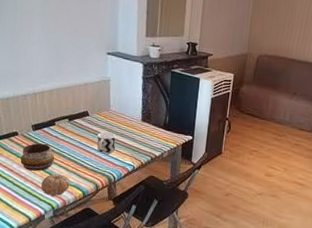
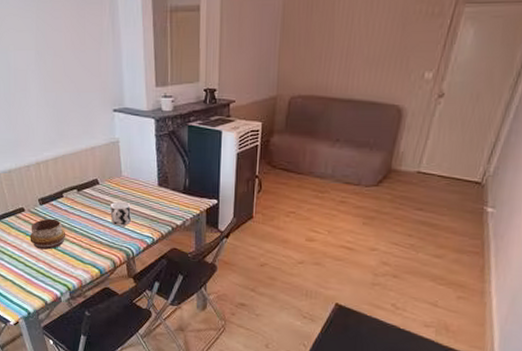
fruit: present [41,173,70,197] -> none [55,251,85,277]

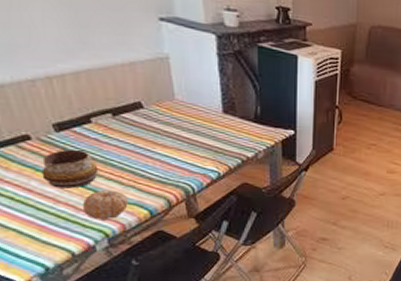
fruit: none [55,251,85,277] -> present [83,189,128,220]
cup: present [110,201,132,227] -> none [160,129,190,159]

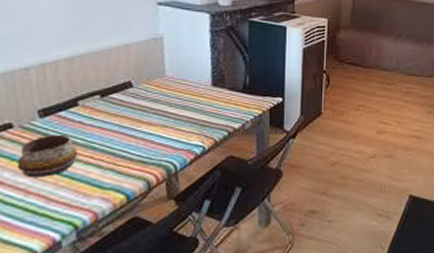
fruit: present [83,189,128,220] -> none [55,174,105,211]

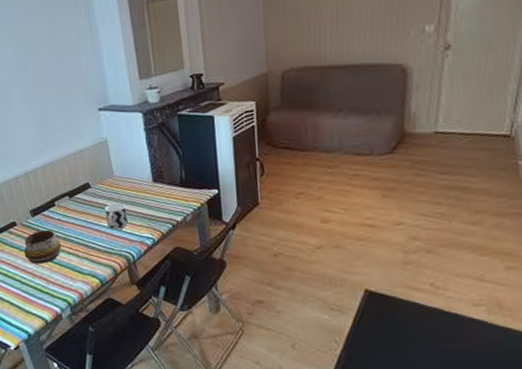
cup: none [146,106,176,137] -> present [104,202,129,230]

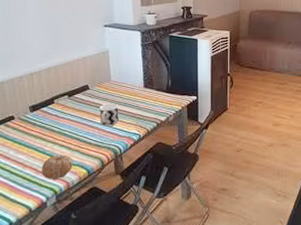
decorative bowl: present [24,229,62,264] -> none [17,124,55,155]
fruit: none [52,262,84,290] -> present [42,154,73,180]

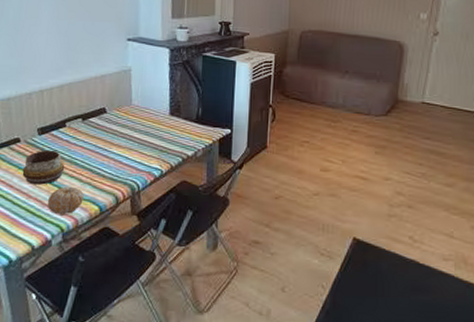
decorative bowl: none [17,124,55,155] -> present [22,149,65,185]
cup: present [99,103,120,127] -> none [116,131,140,158]

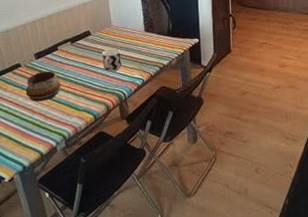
fruit: present [48,186,84,215] -> none [50,100,80,125]
cup: none [116,131,140,158] -> present [102,48,123,72]

